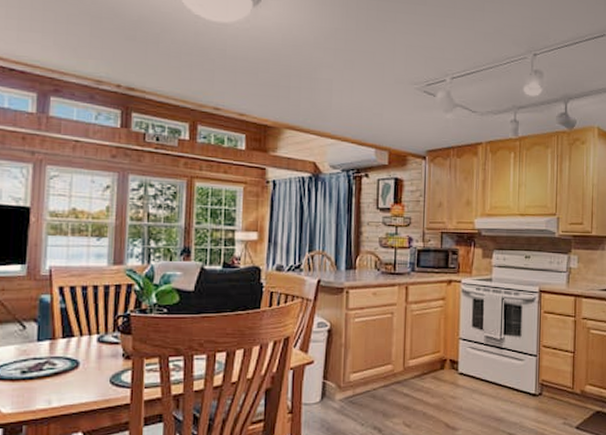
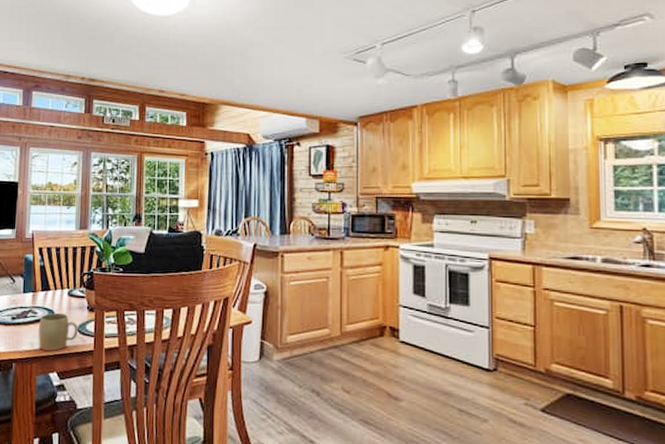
mug: none [58,362,111,407] -> present [38,312,79,351]

